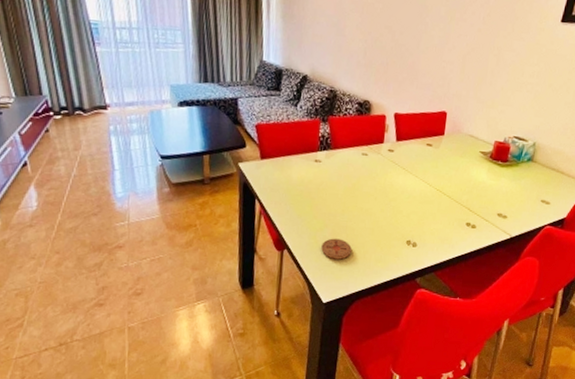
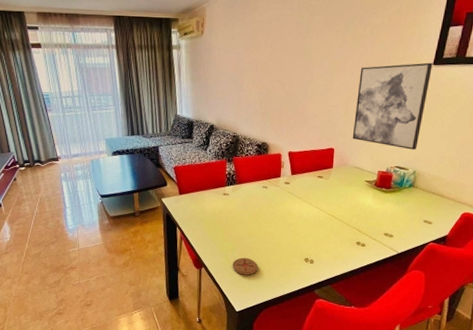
wall art: none [468,18,561,119] -> present [352,62,433,150]

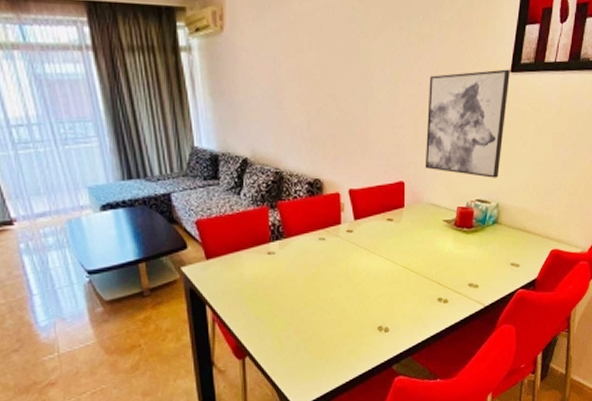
coaster: present [232,257,258,275] -> none [287,335,320,359]

